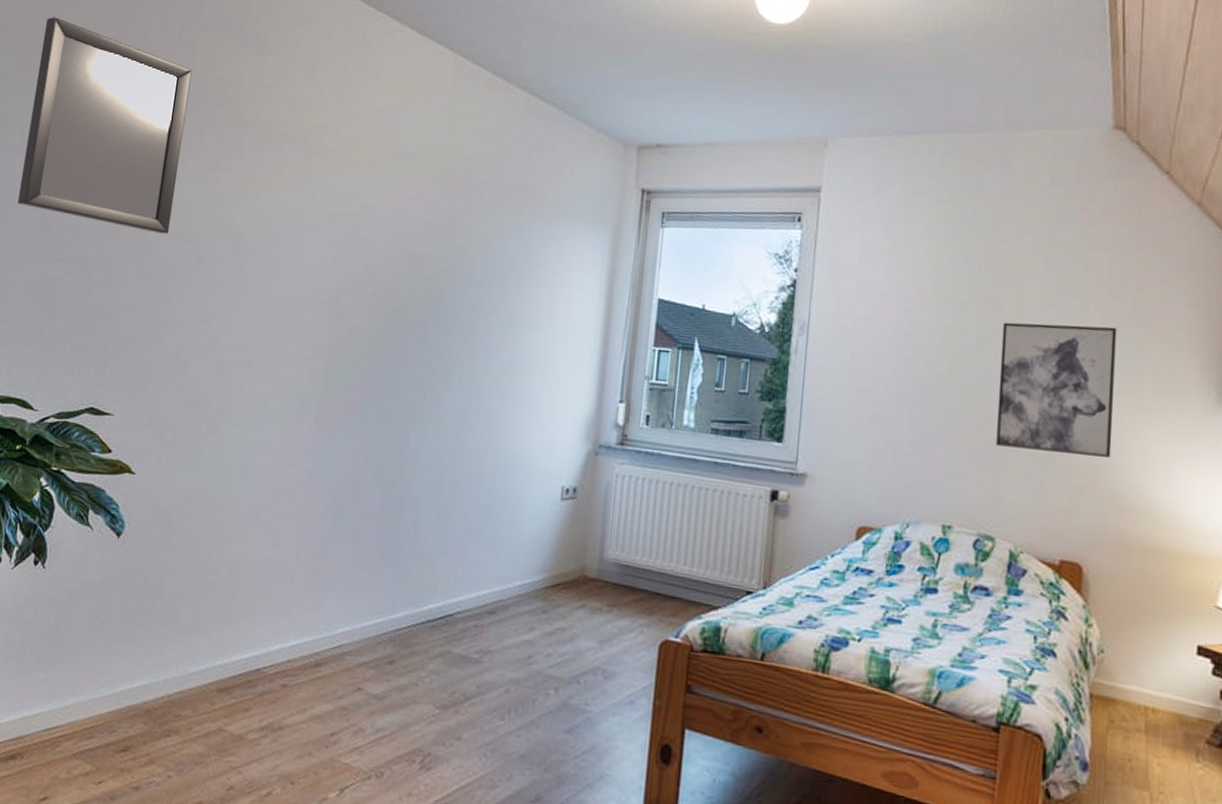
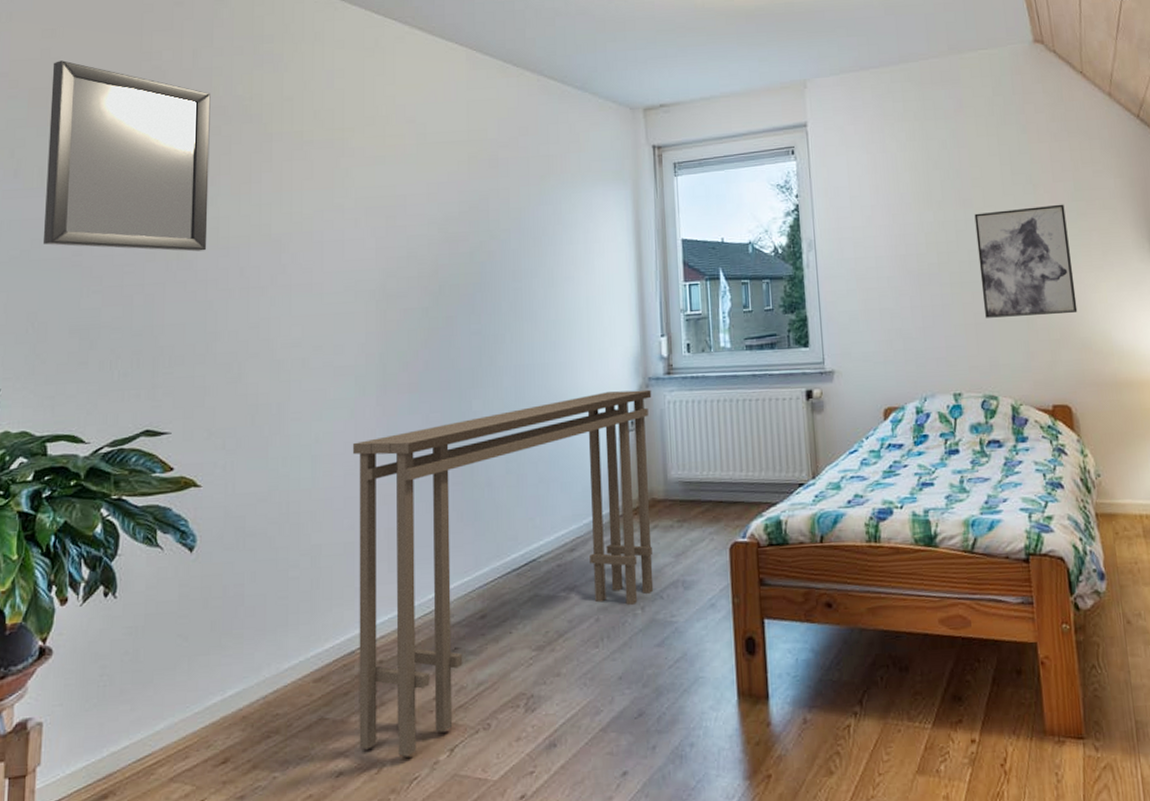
console table: none [252,451,600,787] -> present [353,389,654,757]

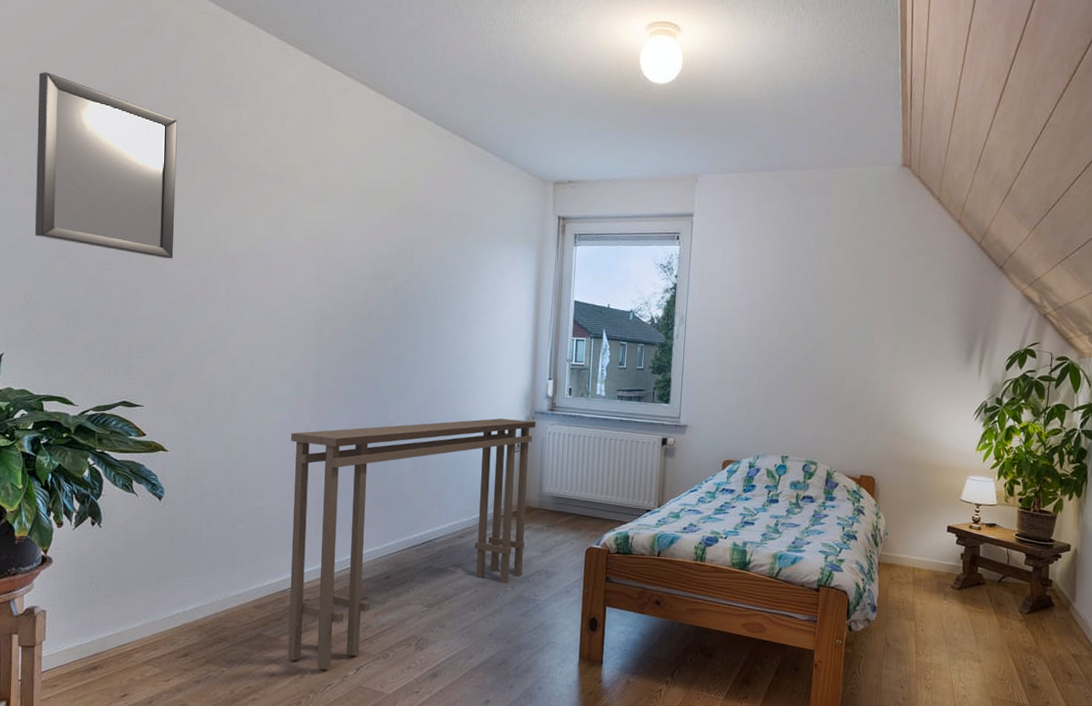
wall art: present [974,204,1078,318] -> none [818,311,901,404]

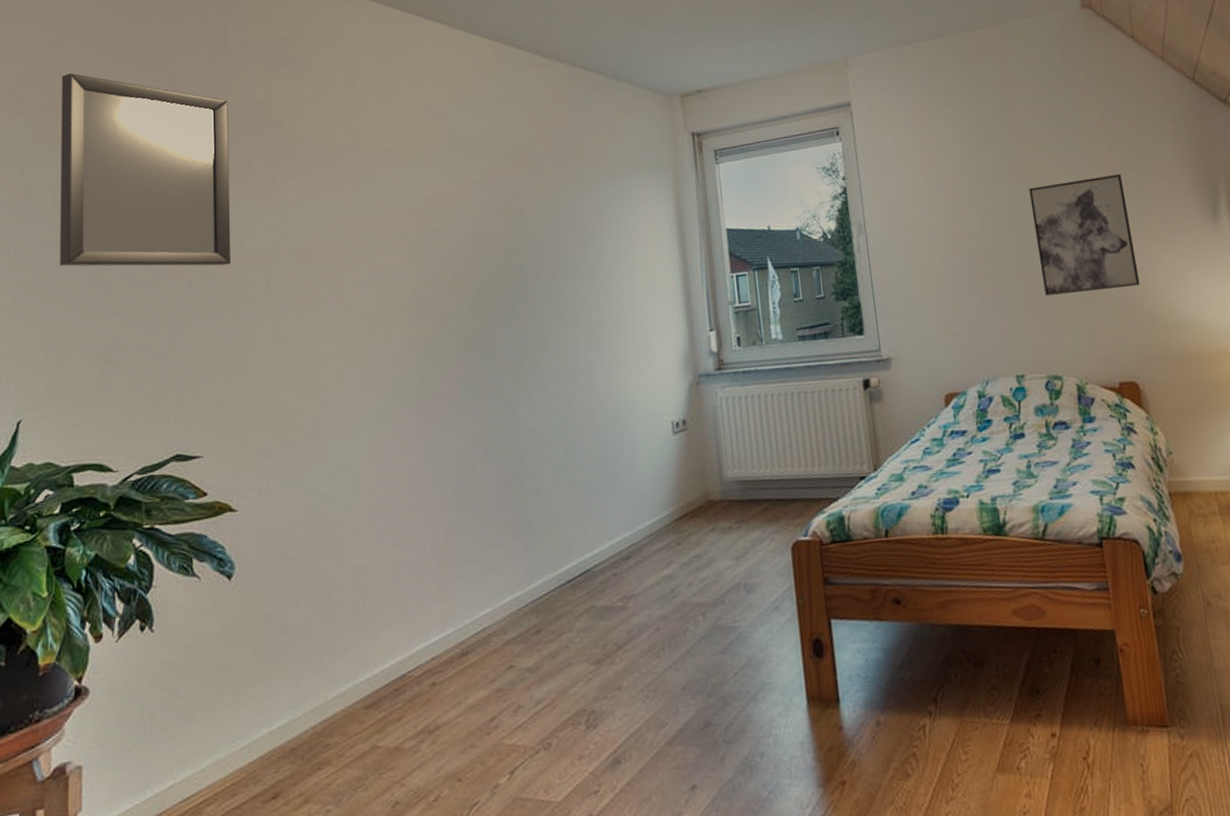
console table: present [287,418,536,670] -> none [394,387,715,783]
wall art: none [818,311,901,404] -> present [1028,173,1140,296]

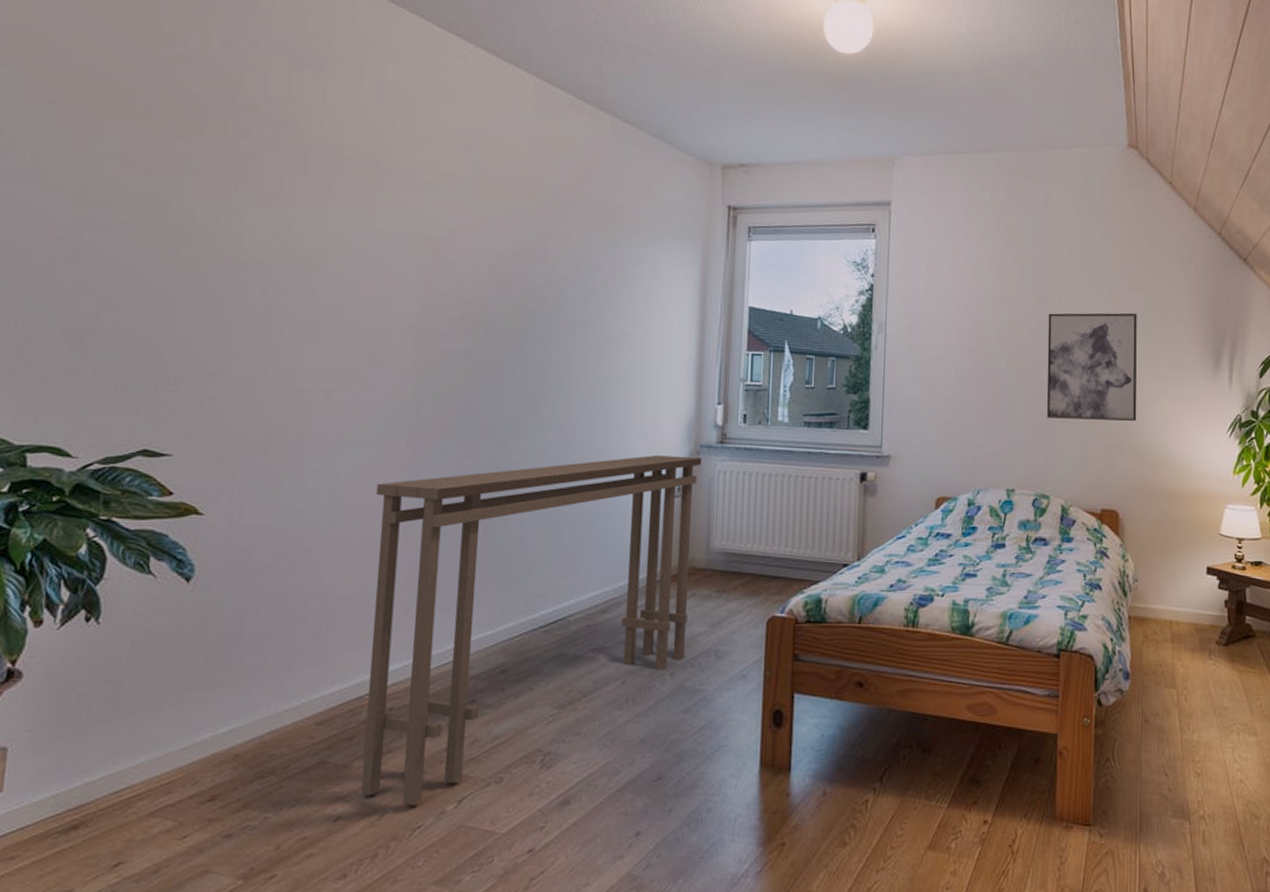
home mirror: present [59,73,232,267] -> none [32,31,241,263]
console table: none [394,387,715,783] -> present [360,455,702,806]

